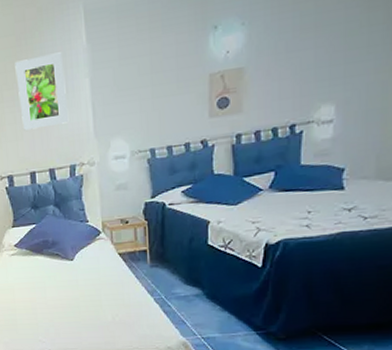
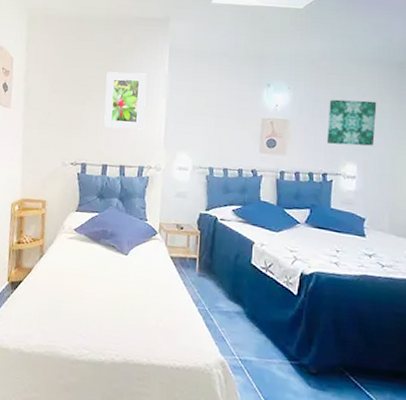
wall art: none [296,12,365,85] -> present [327,99,377,146]

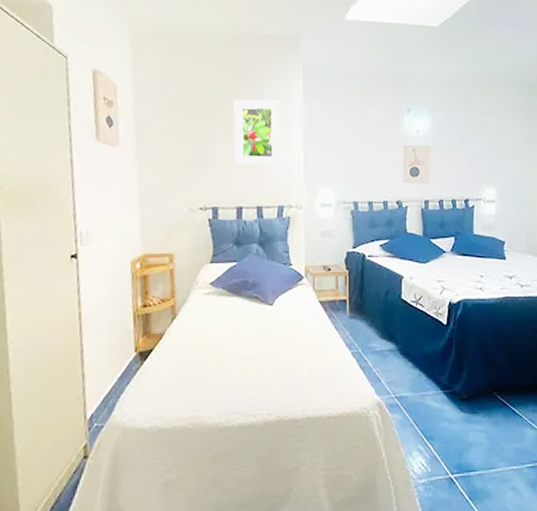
wall art: present [327,99,377,146] -> none [467,122,511,169]

